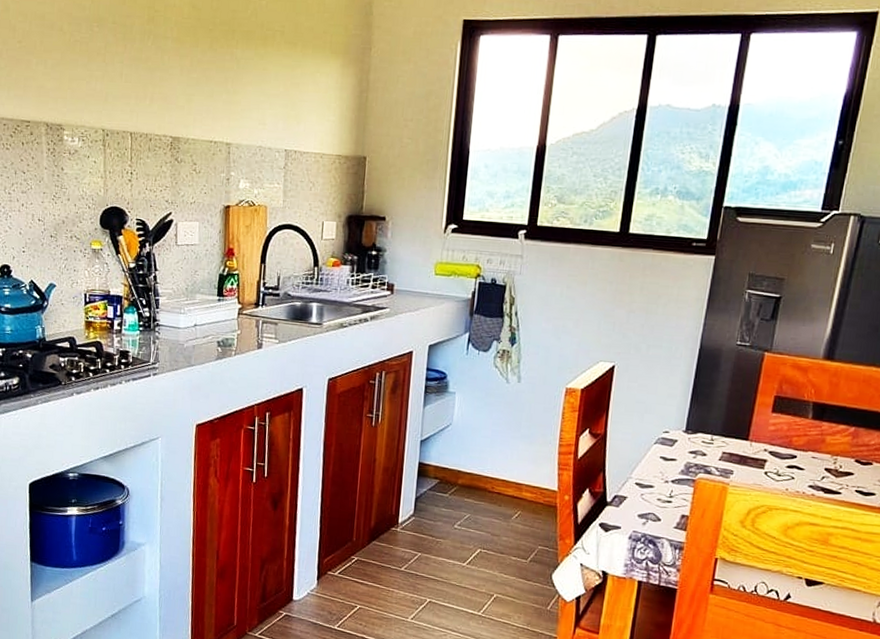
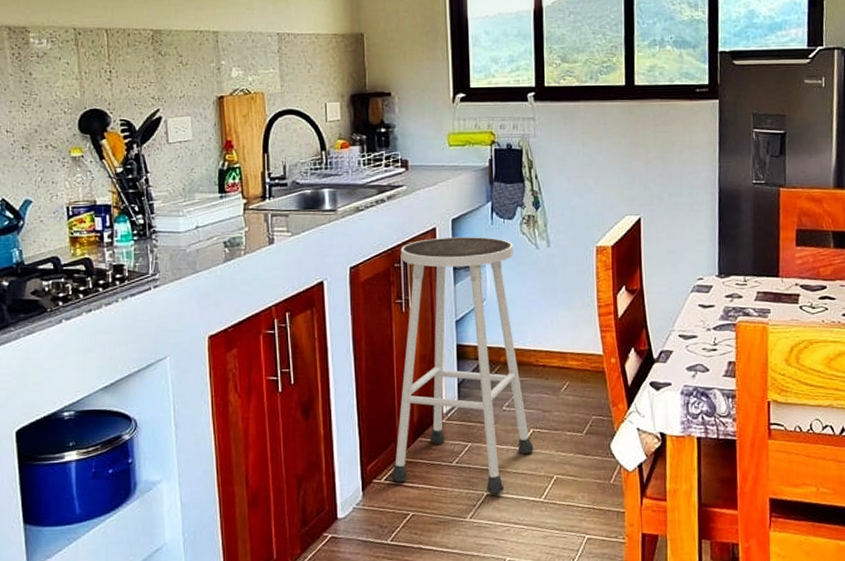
stool: none [344,361,485,602] -> present [391,236,534,494]

